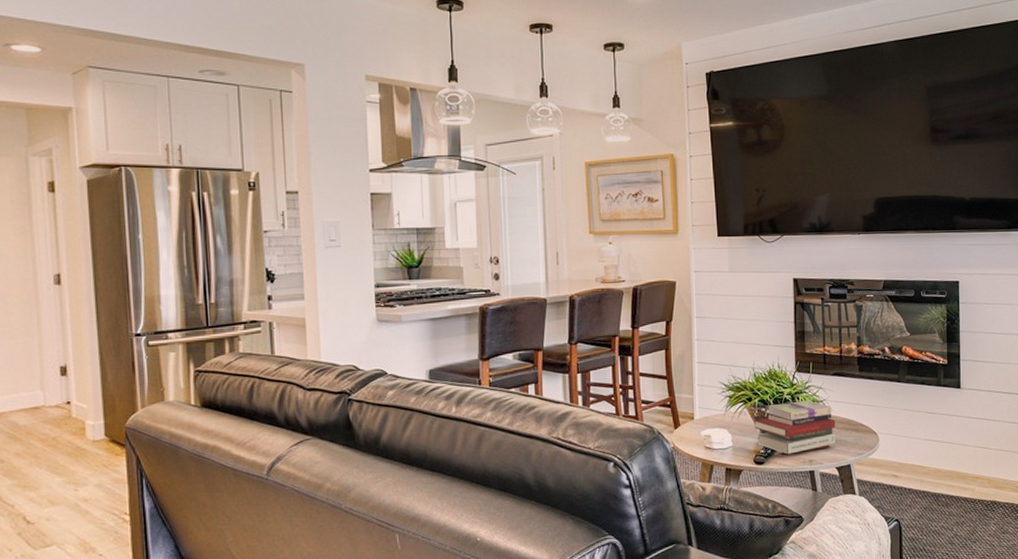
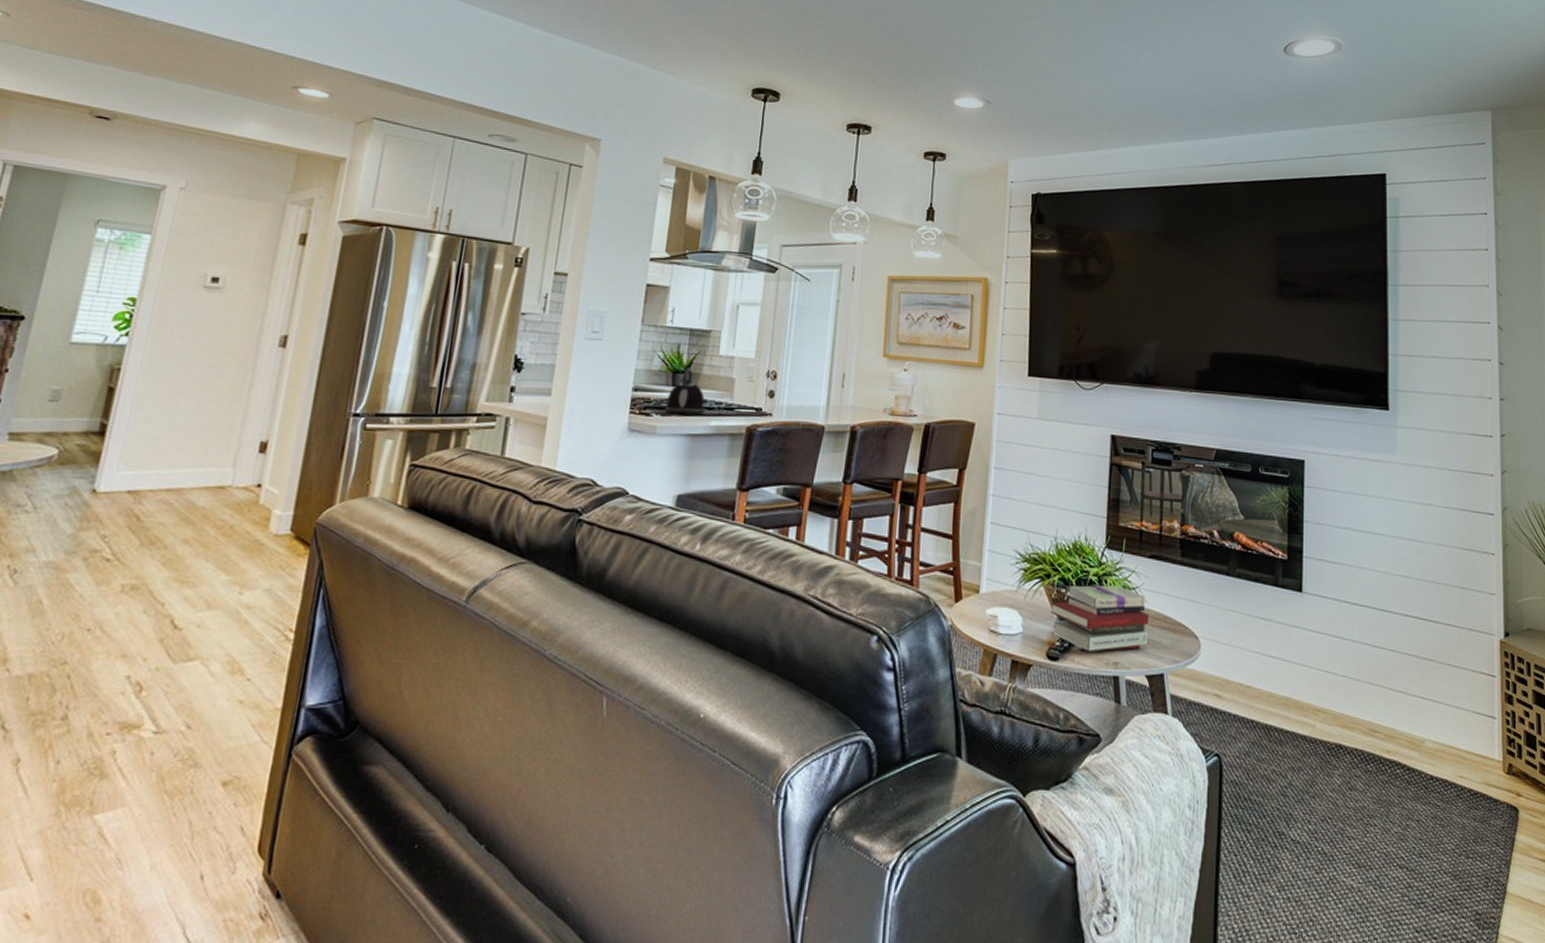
kettle: none [406,261,441,303] -> present [665,367,705,416]

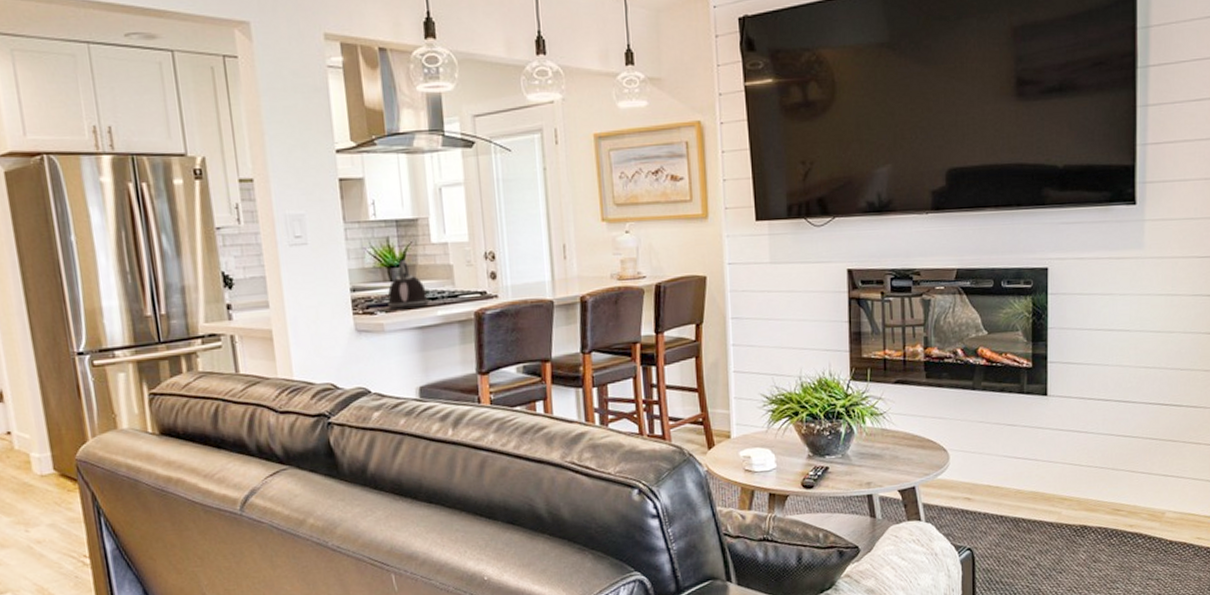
books: present [1051,584,1148,652] -> none [802,413,898,477]

